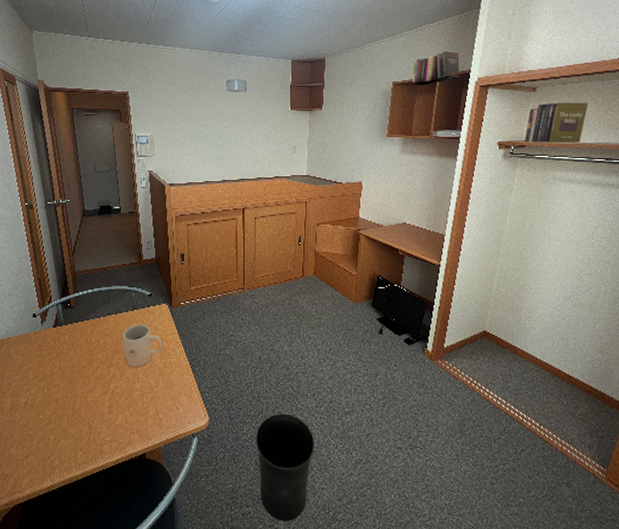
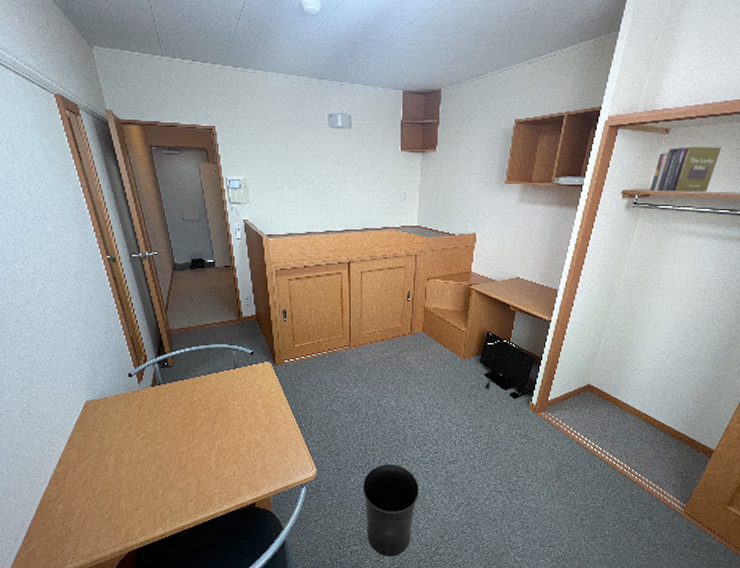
mug: present [122,324,163,367] -> none [225,382,267,424]
books: present [411,51,460,86] -> none [536,84,591,125]

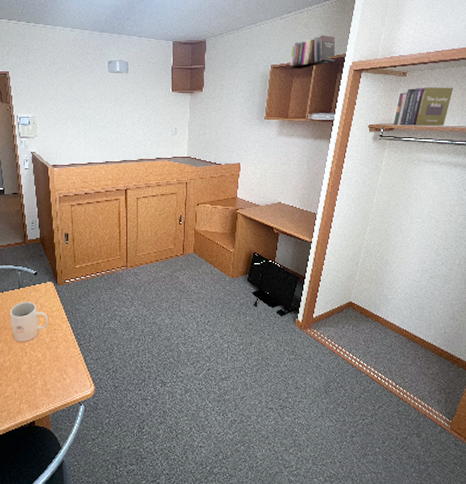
mug: none [225,382,267,424] -> present [9,301,49,342]
waste bin: present [363,463,420,556] -> none [139,380,194,476]
books: none [536,84,591,125] -> present [289,35,336,69]

